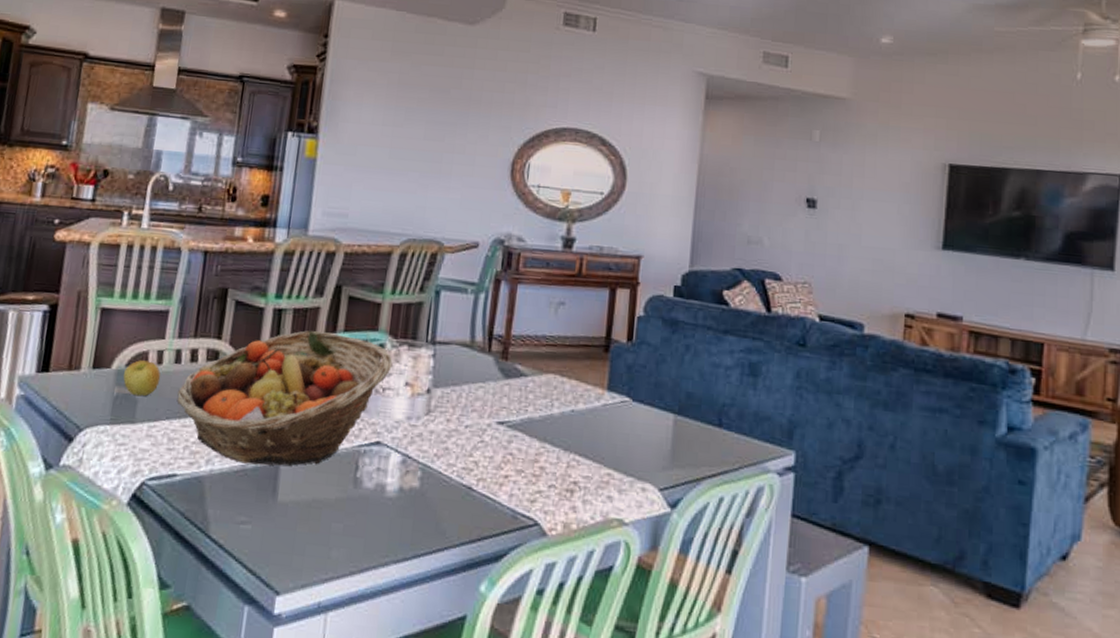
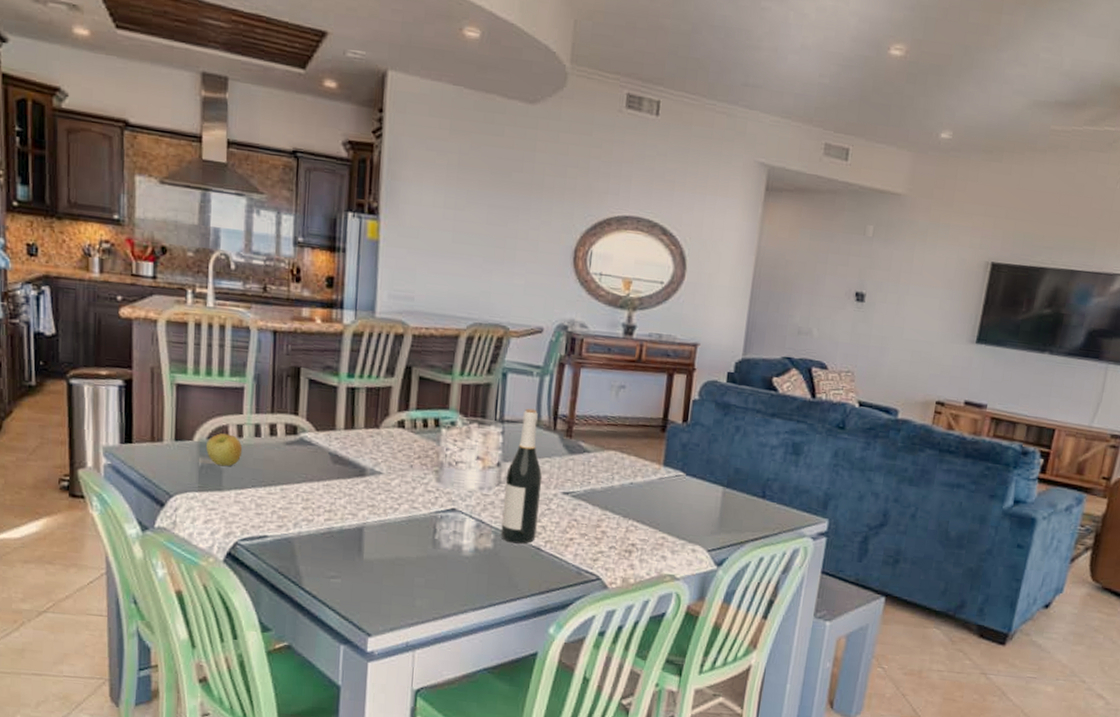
fruit basket: present [177,330,393,466] -> none [260,408,464,529]
wine bottle: none [428,328,476,482] -> present [501,408,543,544]

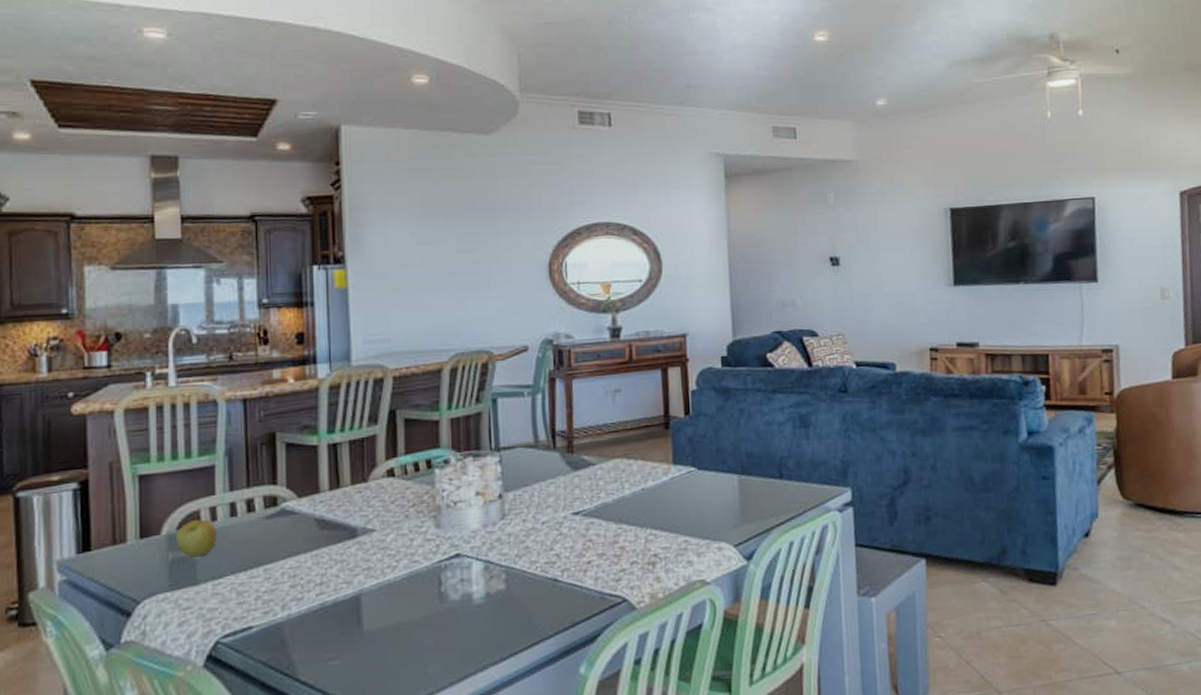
wine bottle: present [501,408,543,544] -> none [509,430,551,580]

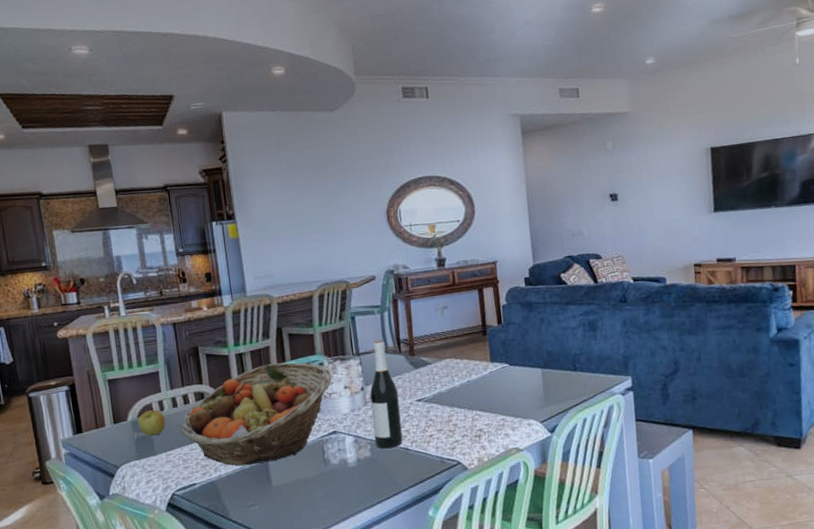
fruit basket: none [239,457,460,602] -> present [181,362,332,466]
wine bottle: none [509,430,551,580] -> present [370,339,403,449]

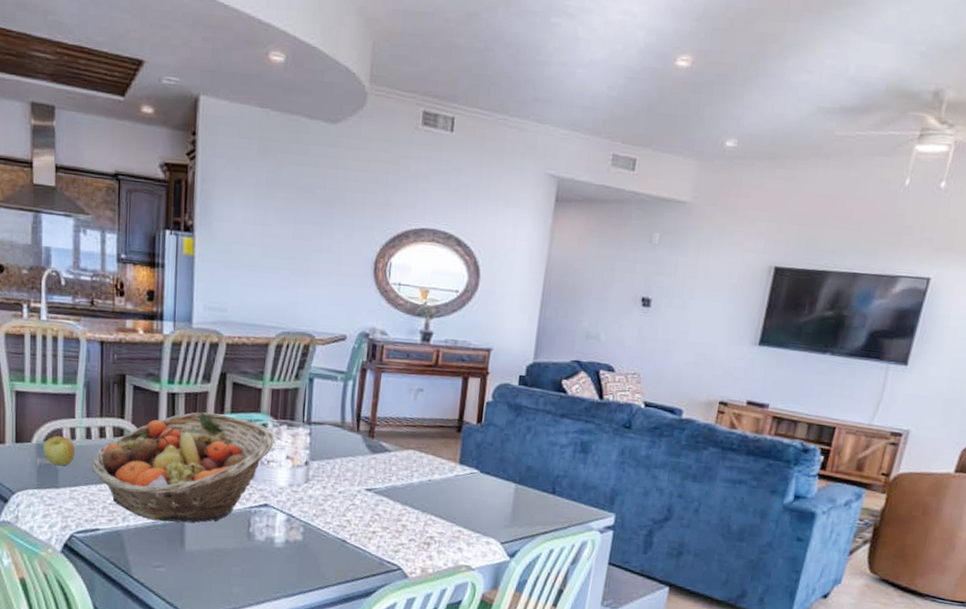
wine bottle: present [370,339,403,449] -> none [309,411,347,537]

